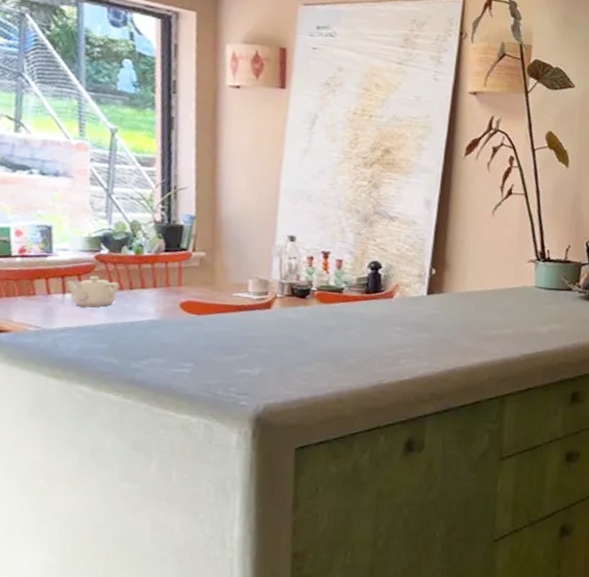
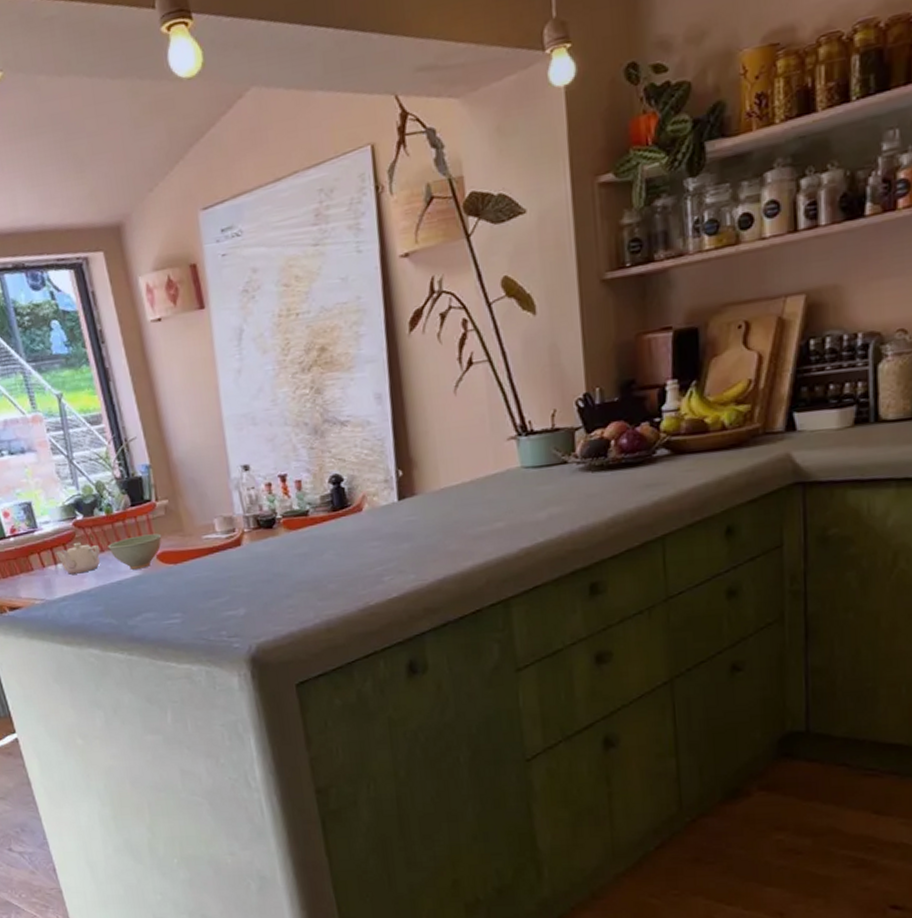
bowl: none [128,281,191,314] -> present [108,533,162,570]

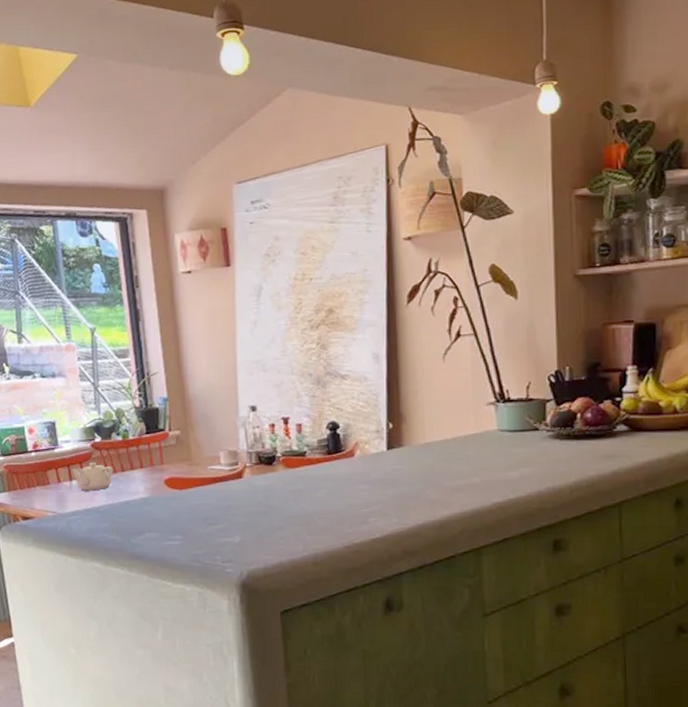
bowl: present [108,533,162,570] -> none [121,460,171,491]

